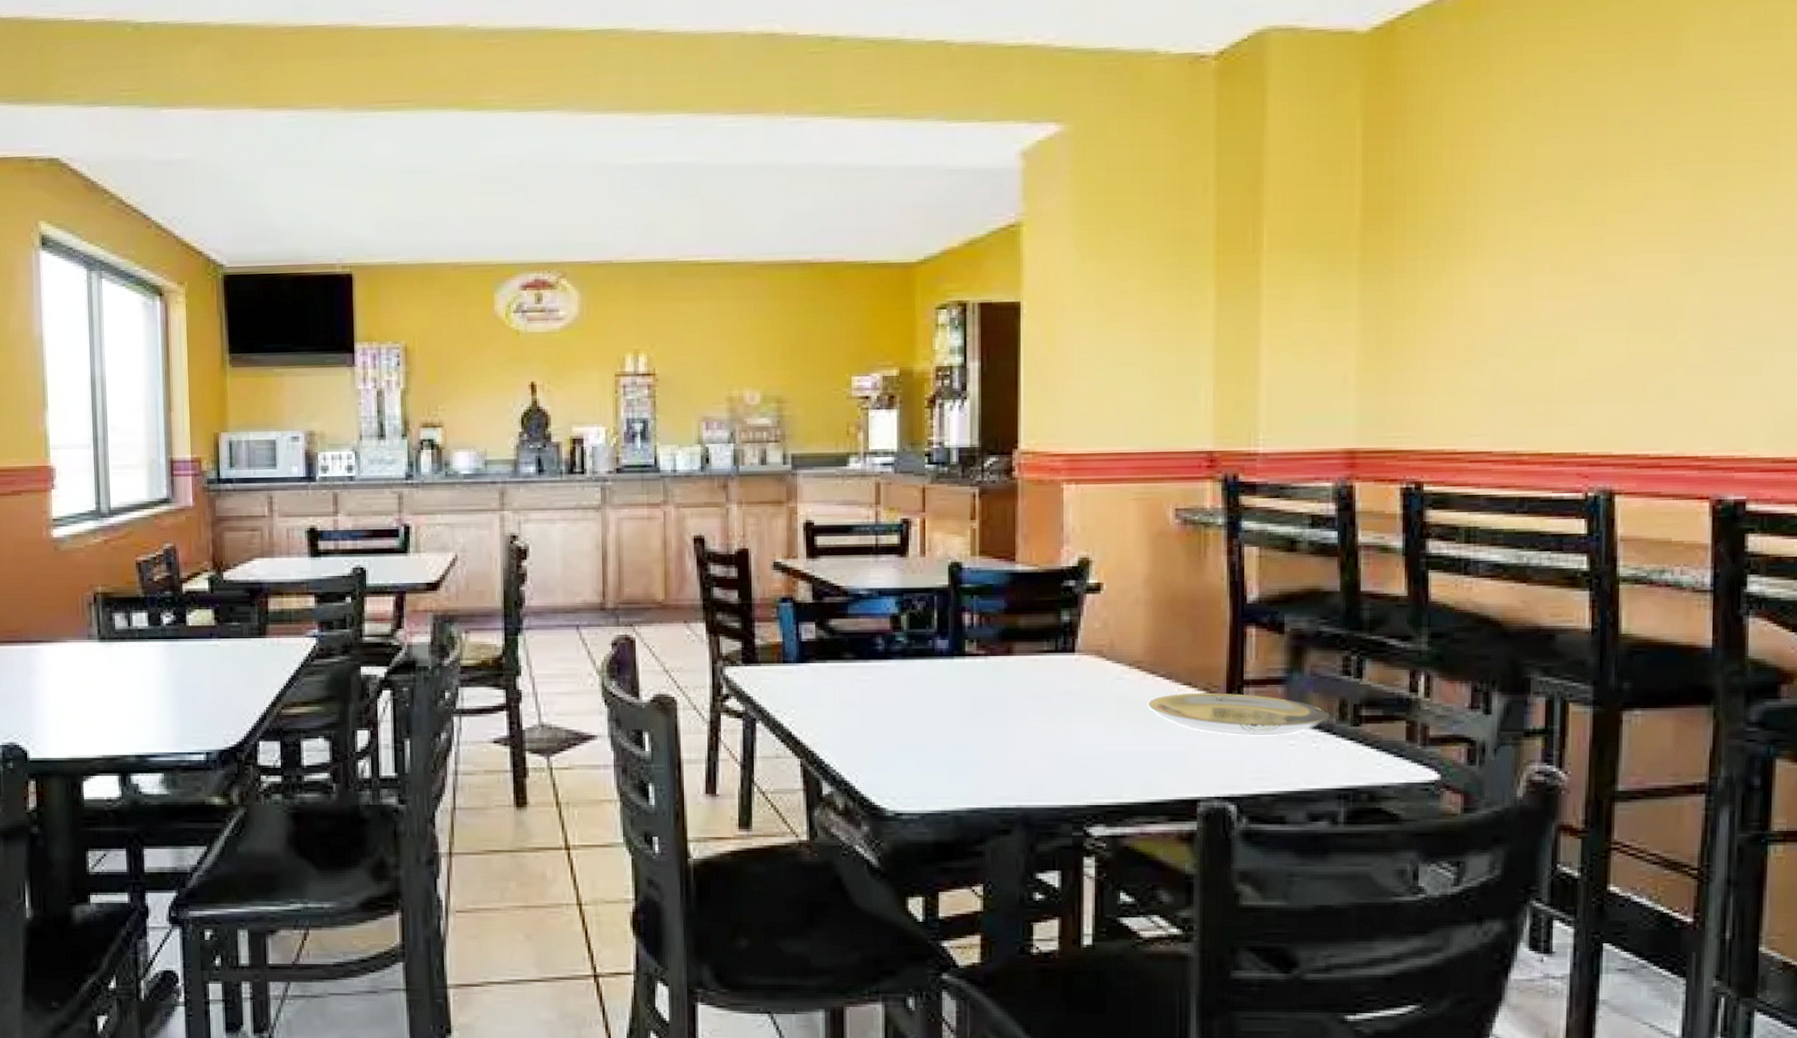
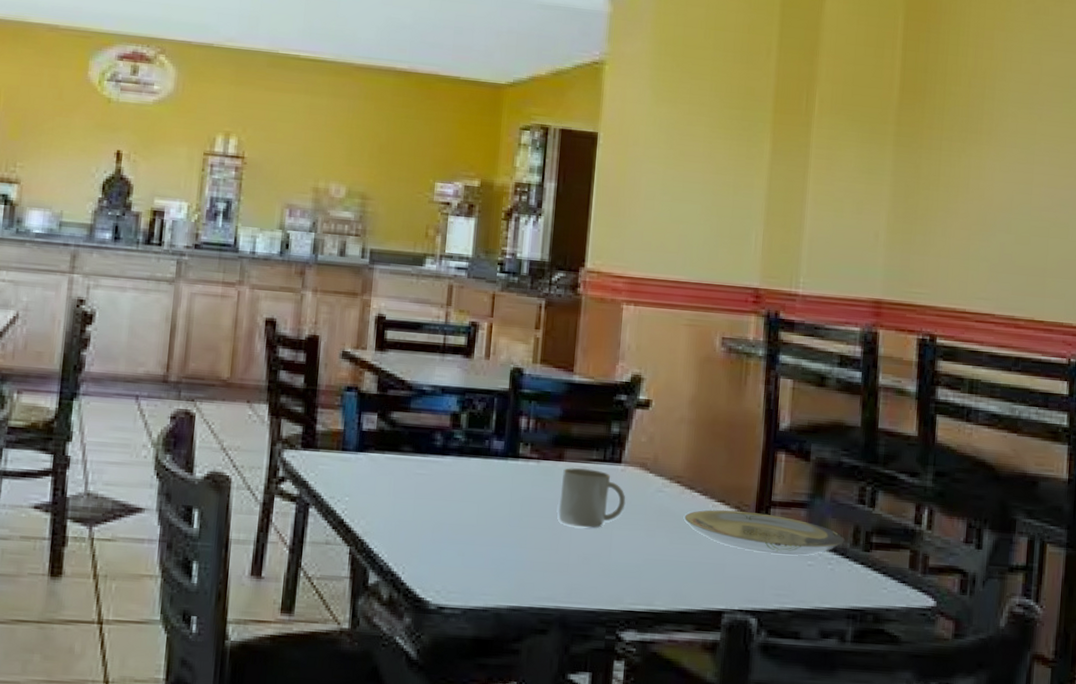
mug: none [1012,660,1083,723] -> present [558,468,626,528]

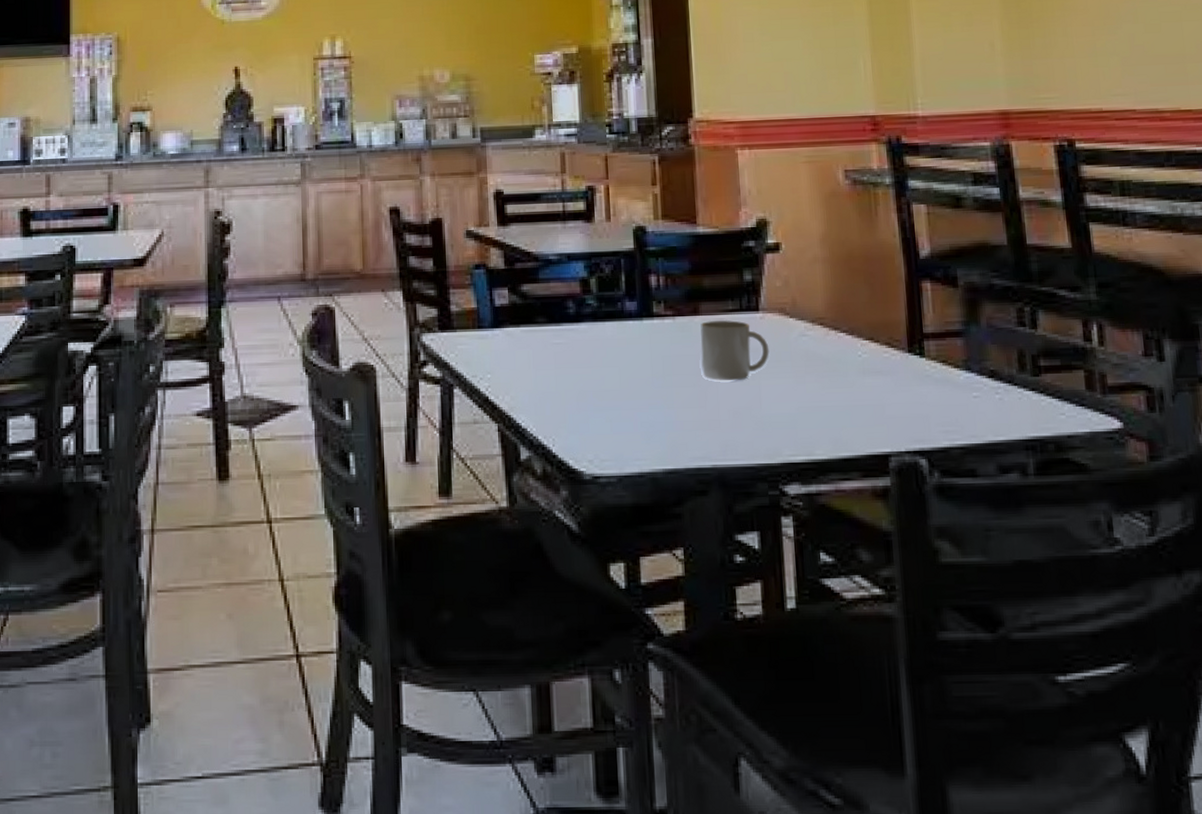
plate: present [684,509,846,555] -> none [833,347,1011,388]

